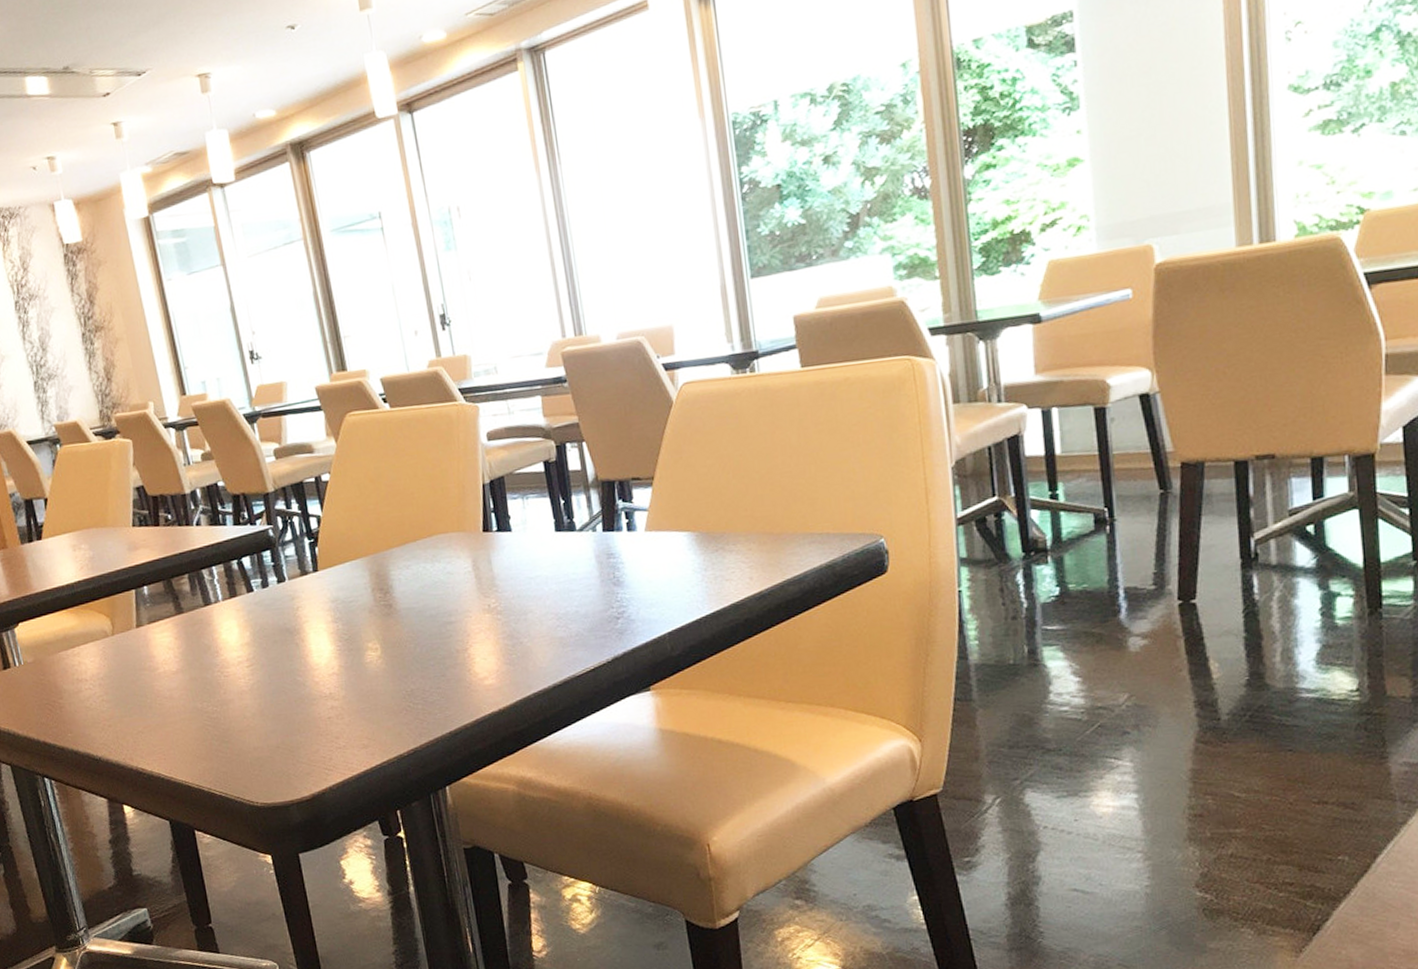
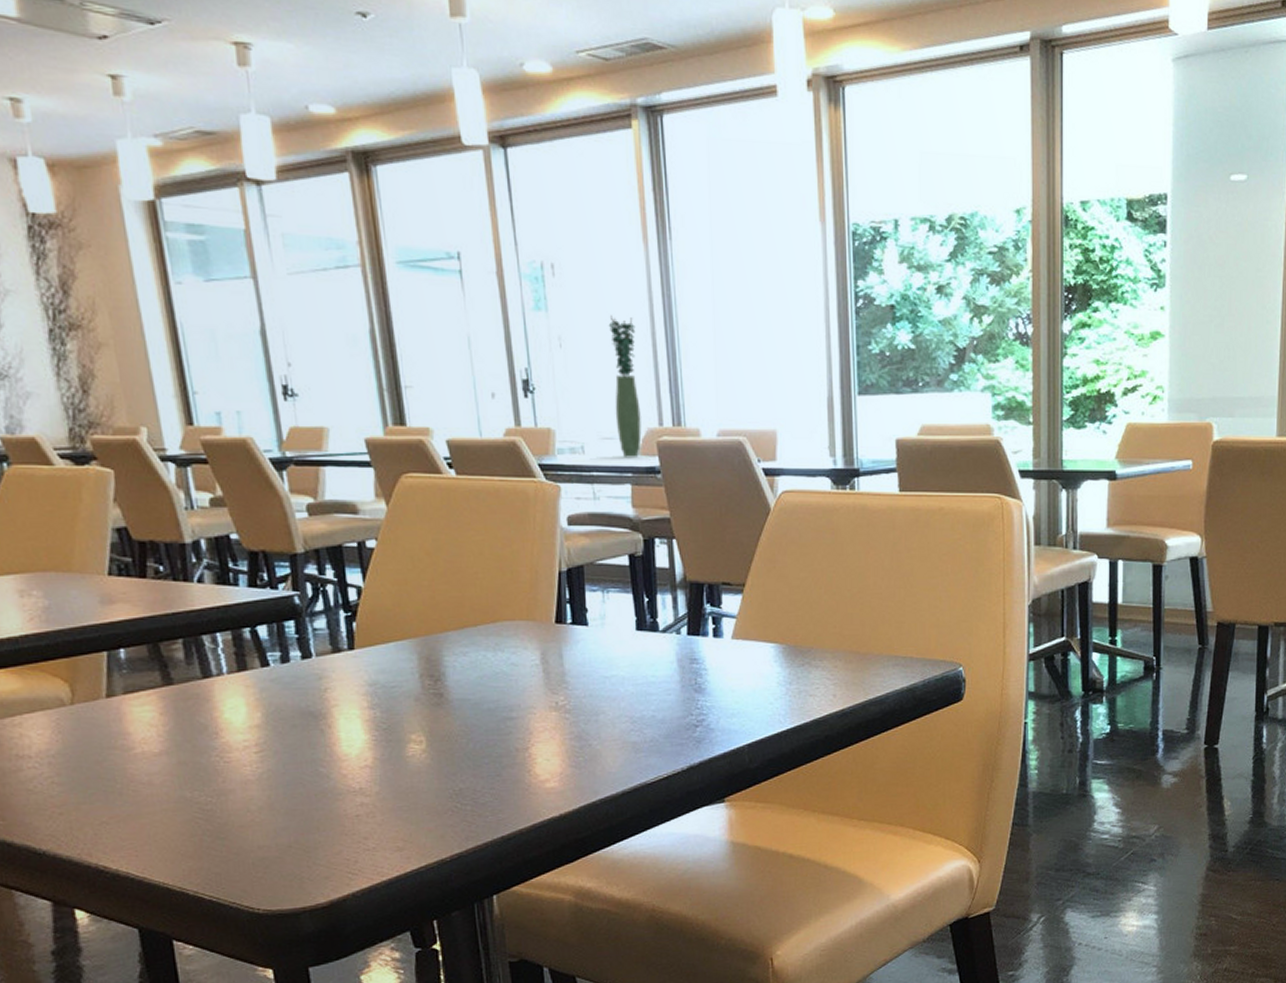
vase: none [510,242,547,372] -> present [608,315,642,457]

